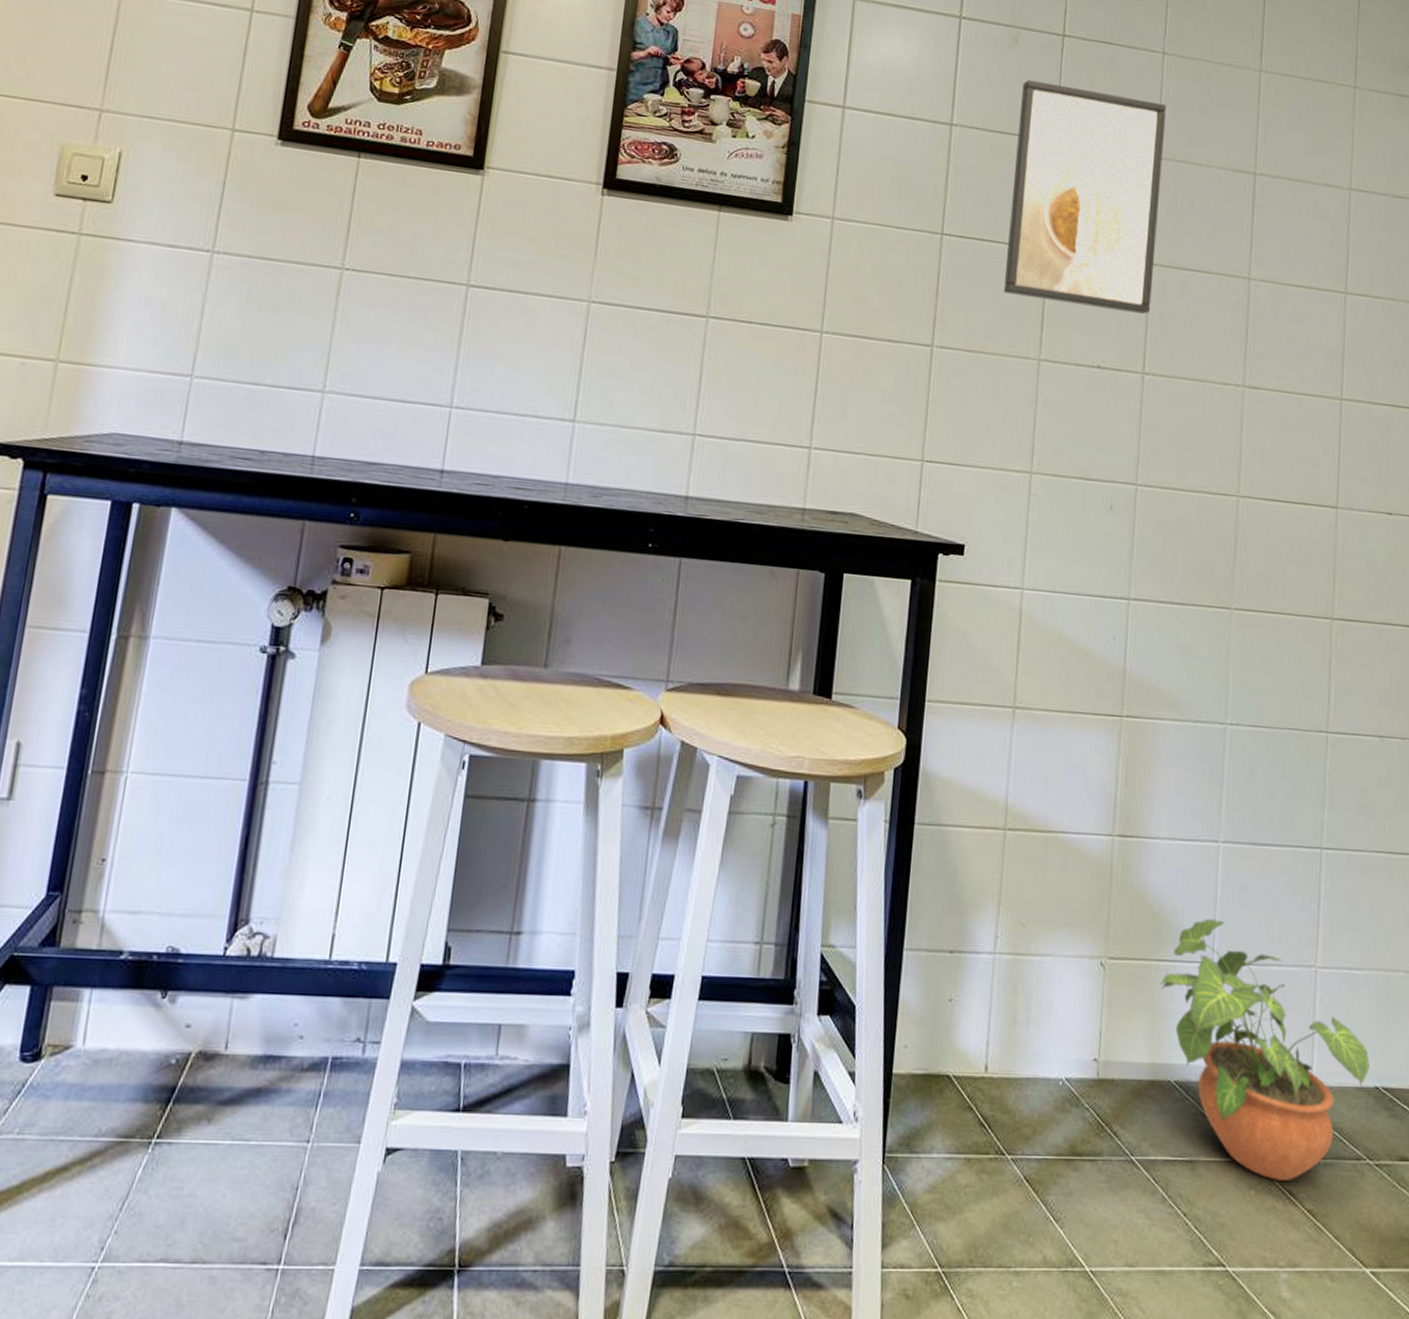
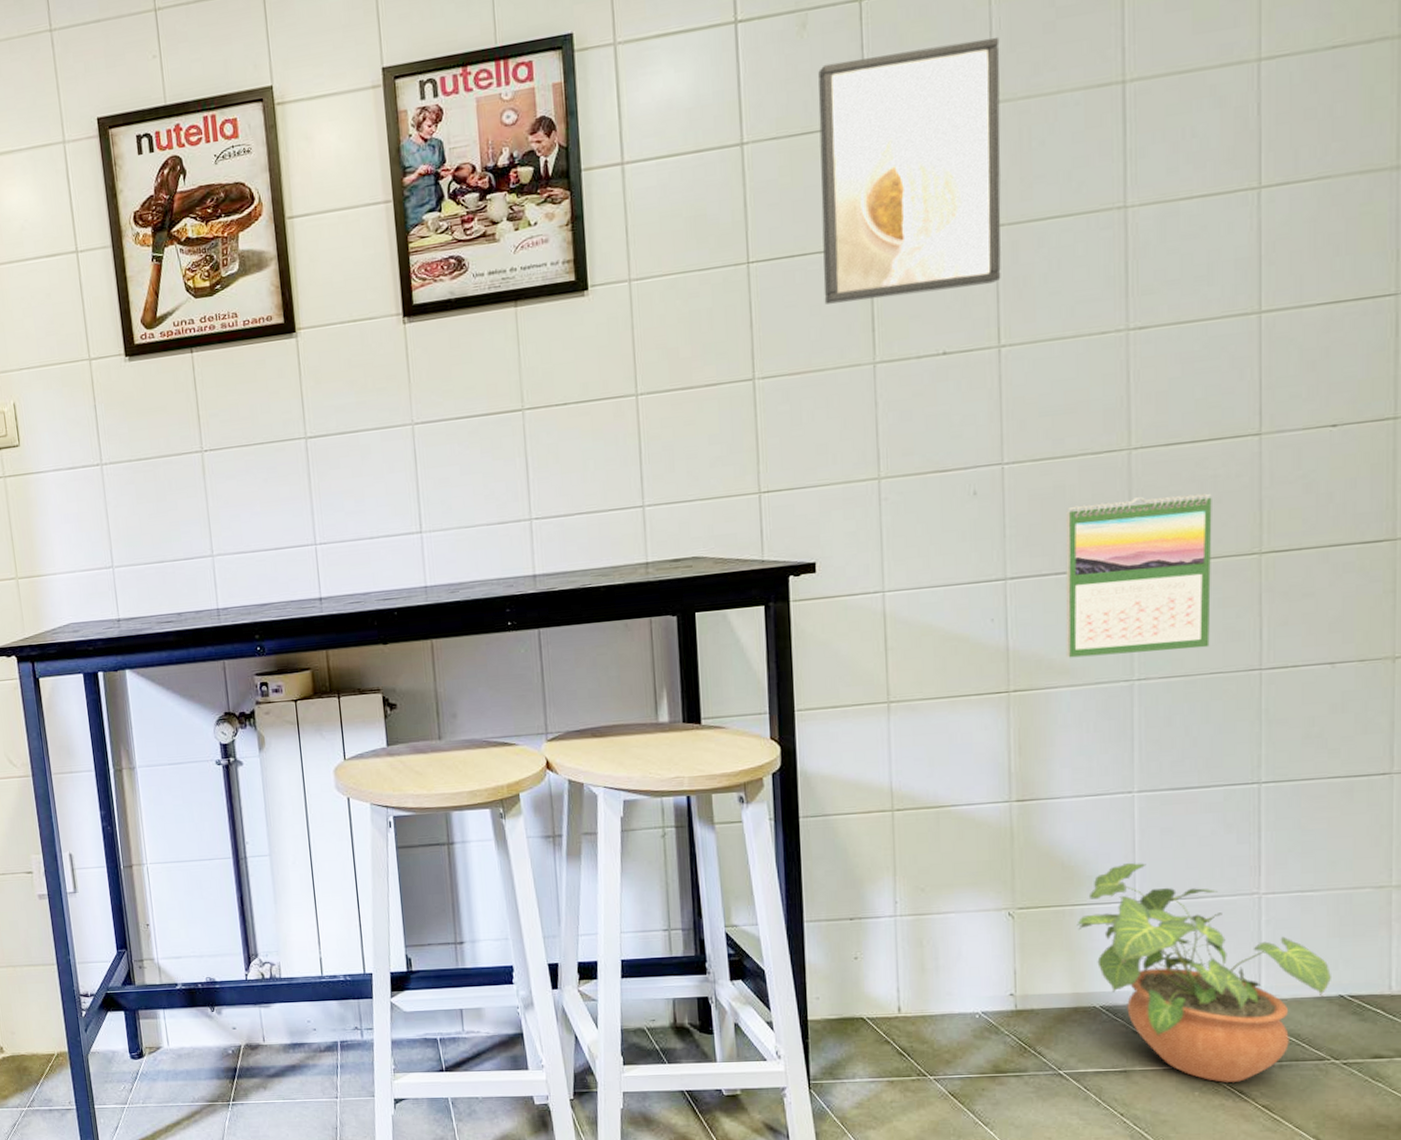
calendar: none [1173,539,1299,702] -> present [1065,493,1212,658]

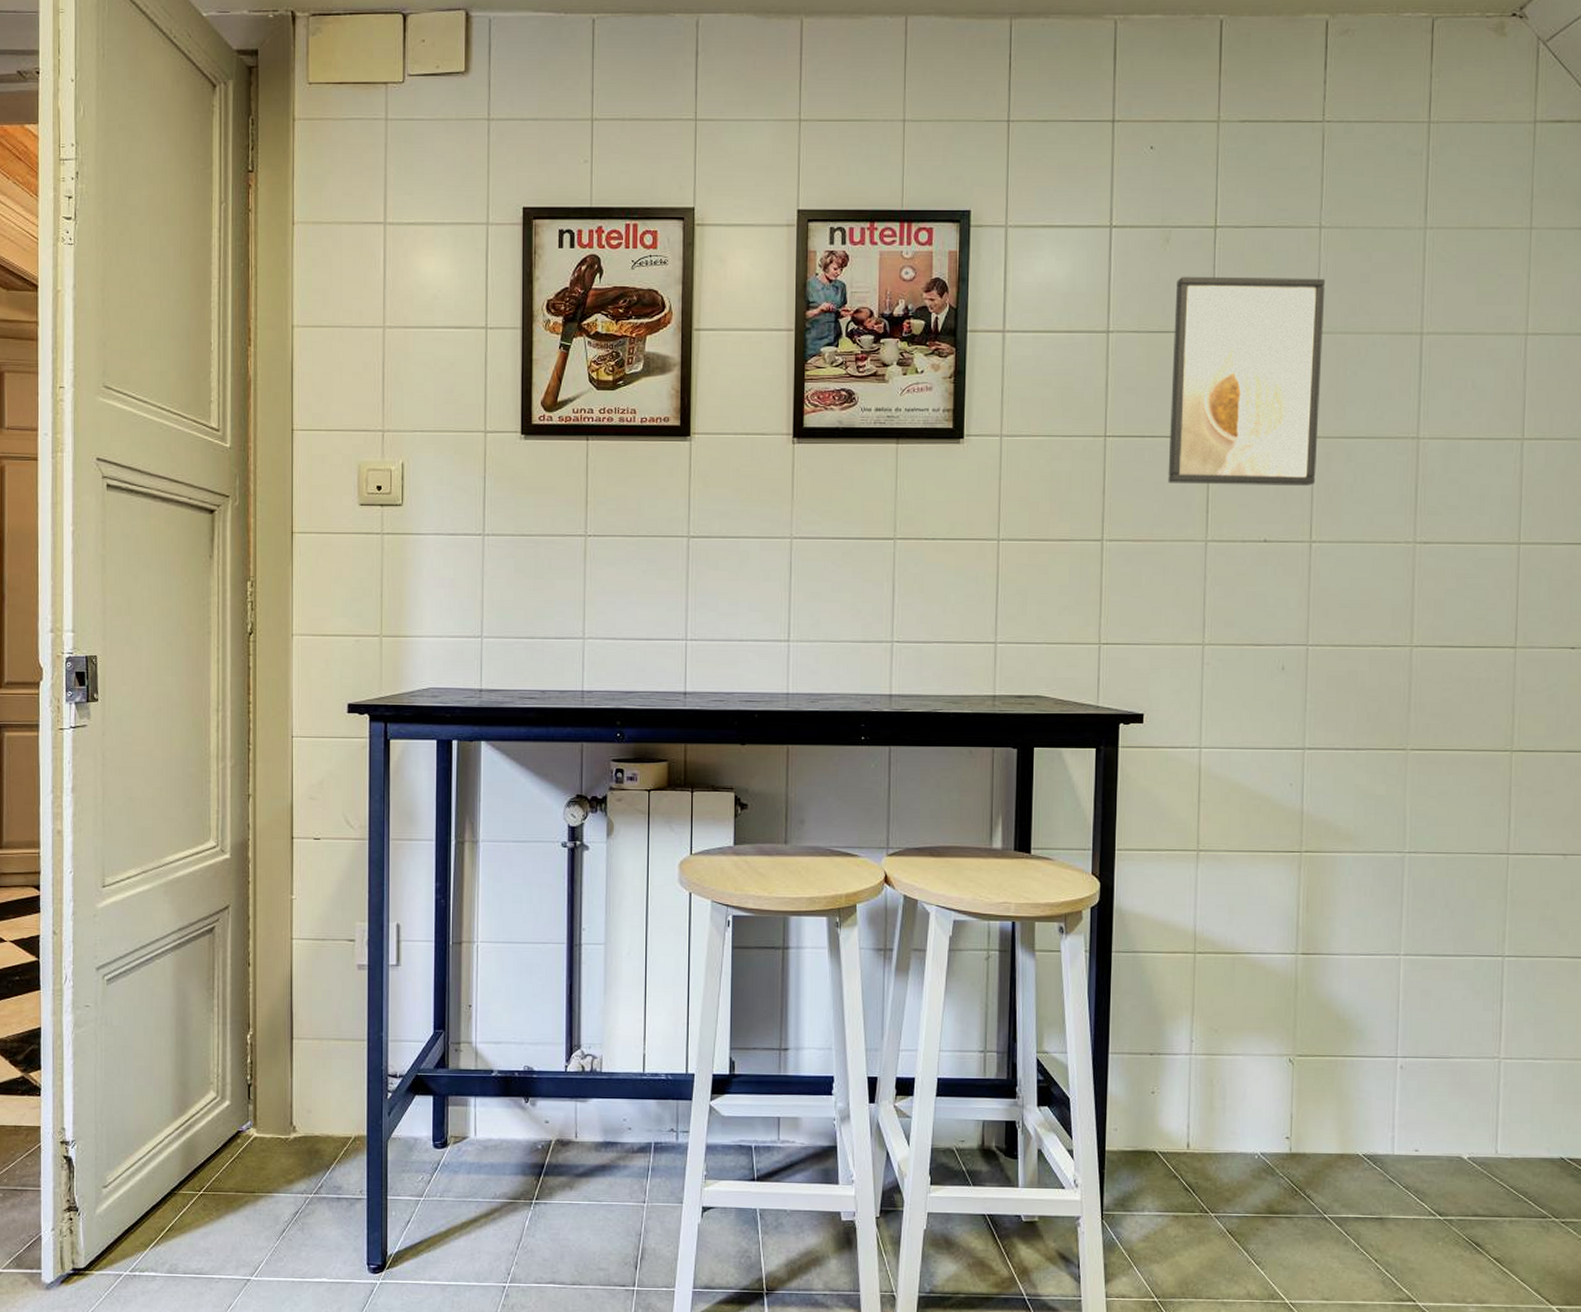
calendar: present [1065,493,1212,658] -> none [1351,690,1475,829]
potted plant: present [1077,862,1331,1083] -> none [1347,1020,1555,1236]

